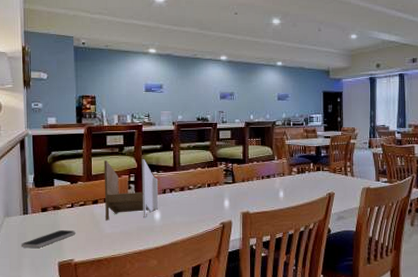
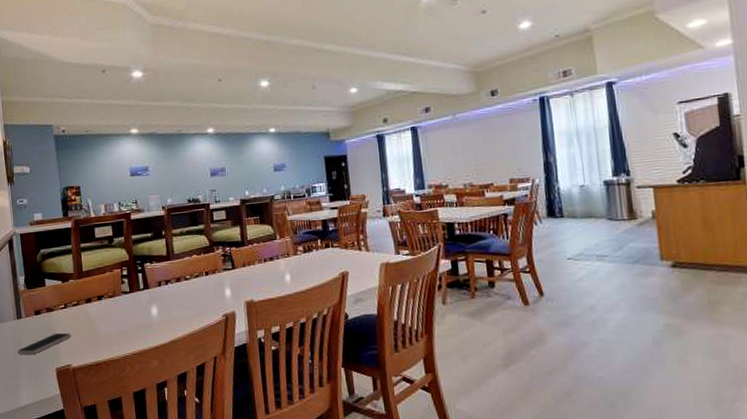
napkin holder: present [103,159,159,221] -> none [93,250,155,320]

